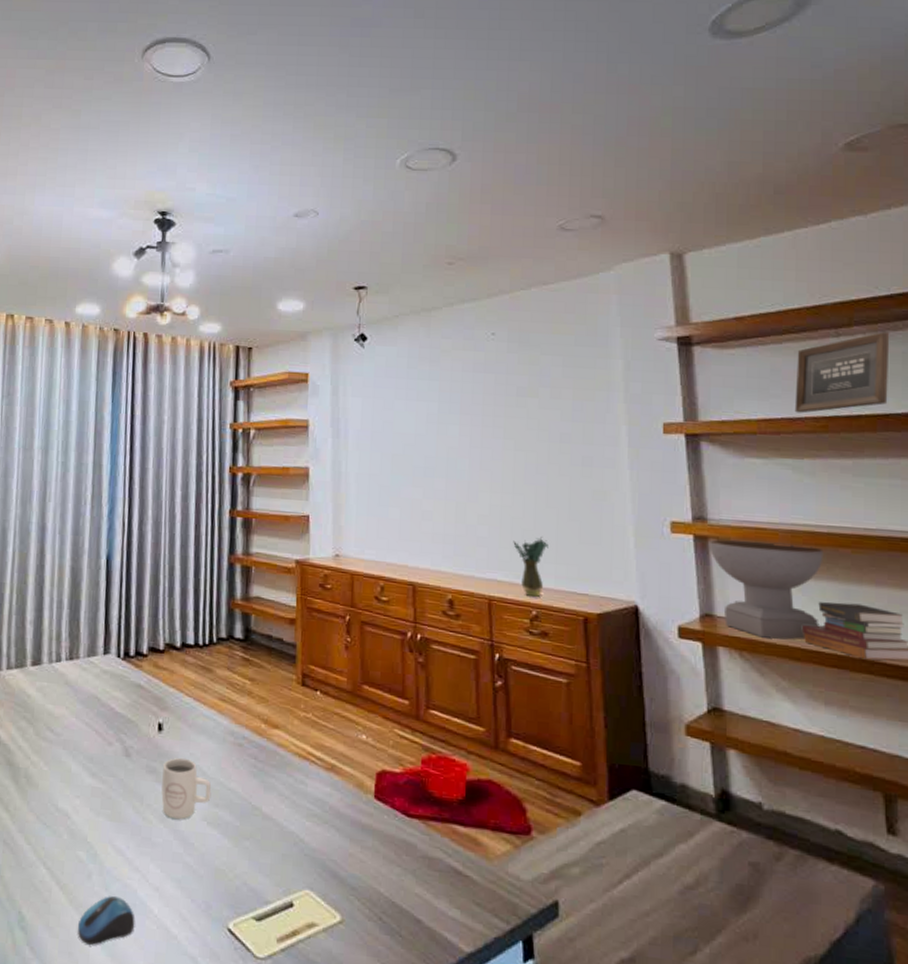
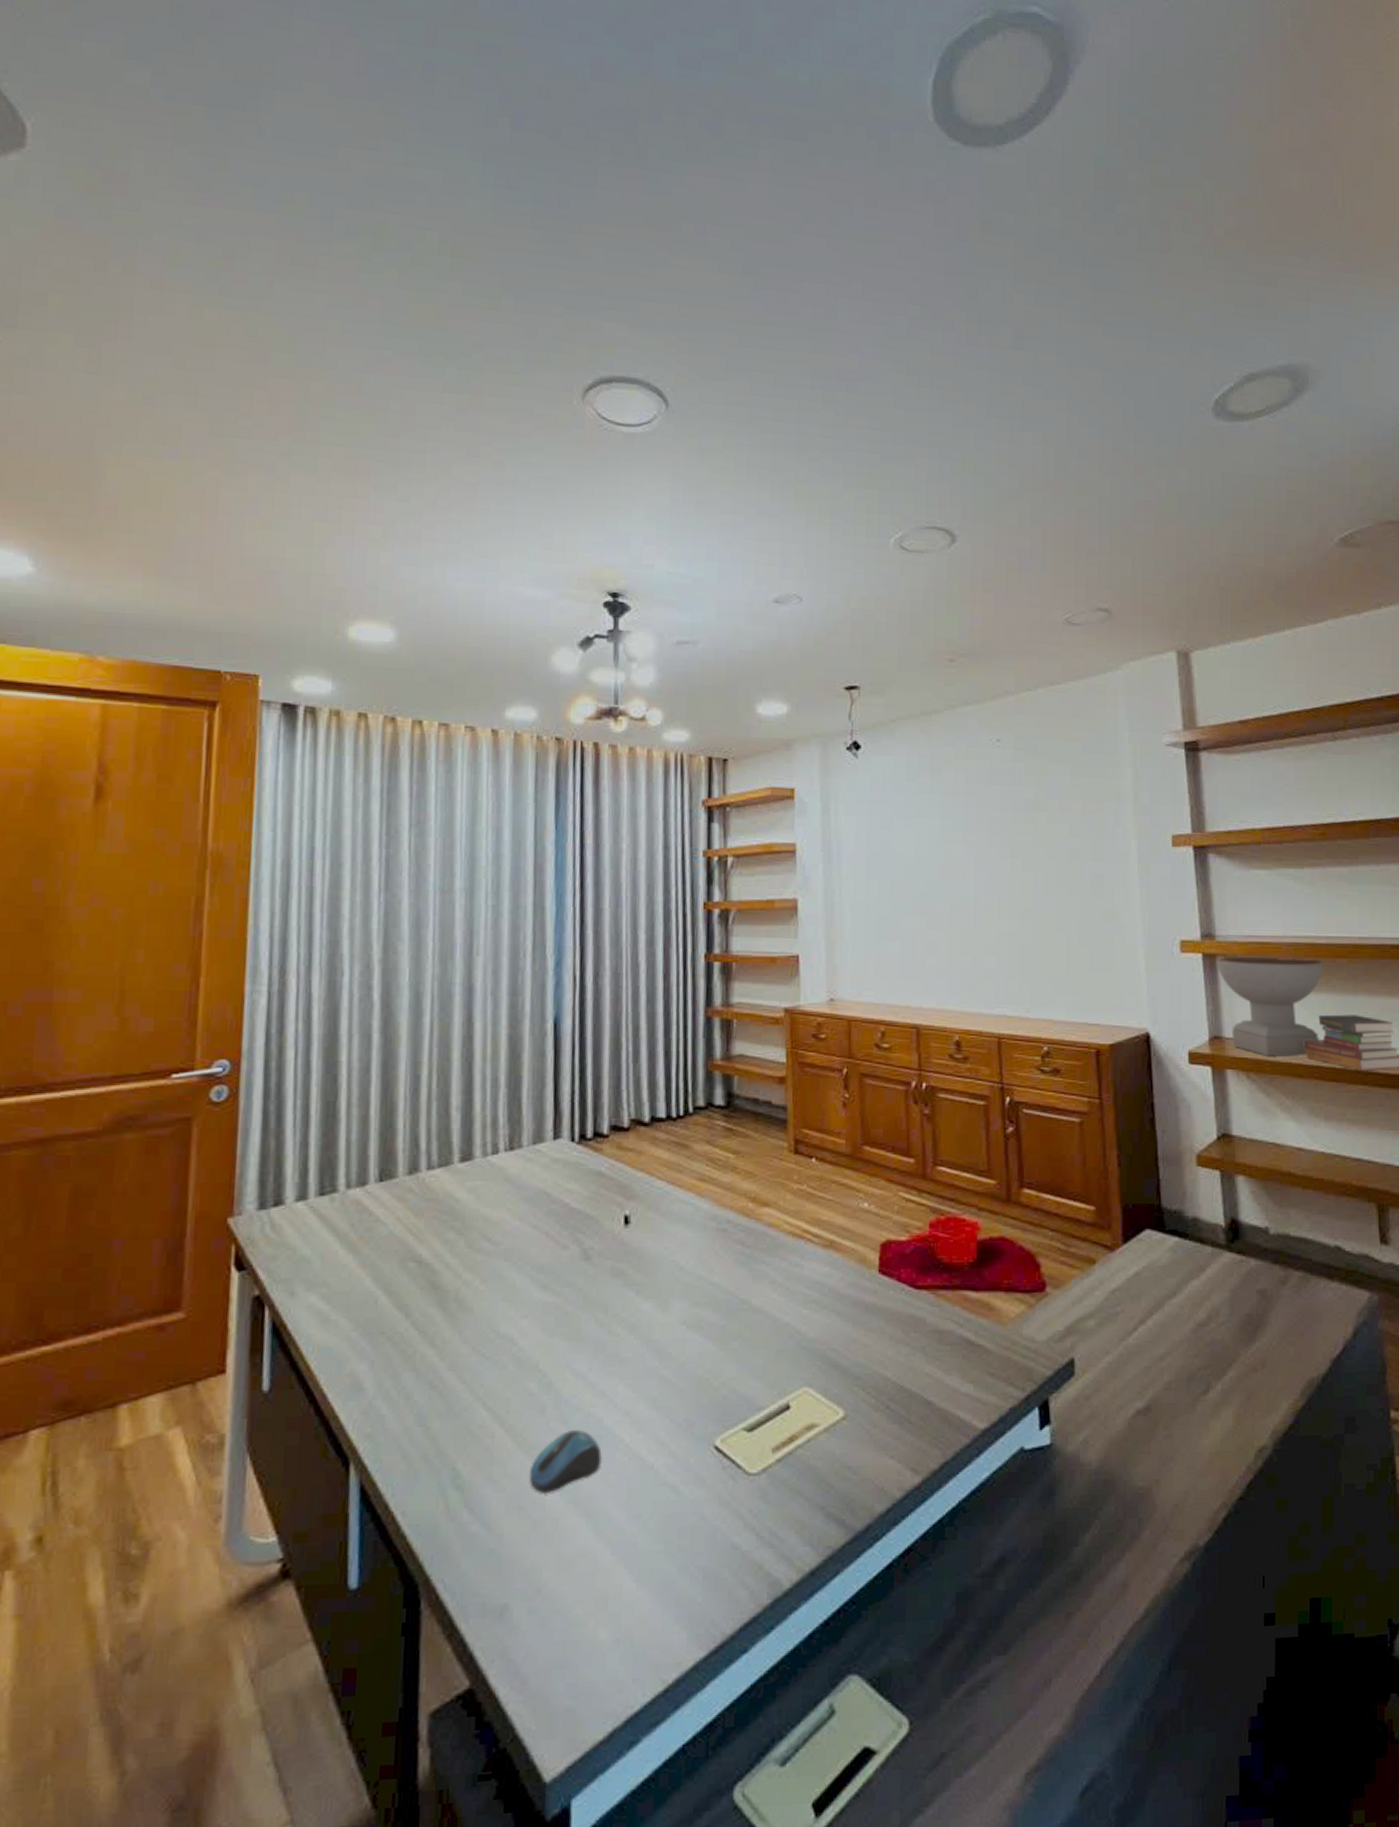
mug: present [161,757,212,820] -> none [630,1253,691,1328]
vase: present [513,537,549,597] -> none [1022,965,1059,1031]
picture frame: present [794,332,890,413] -> none [1295,735,1381,821]

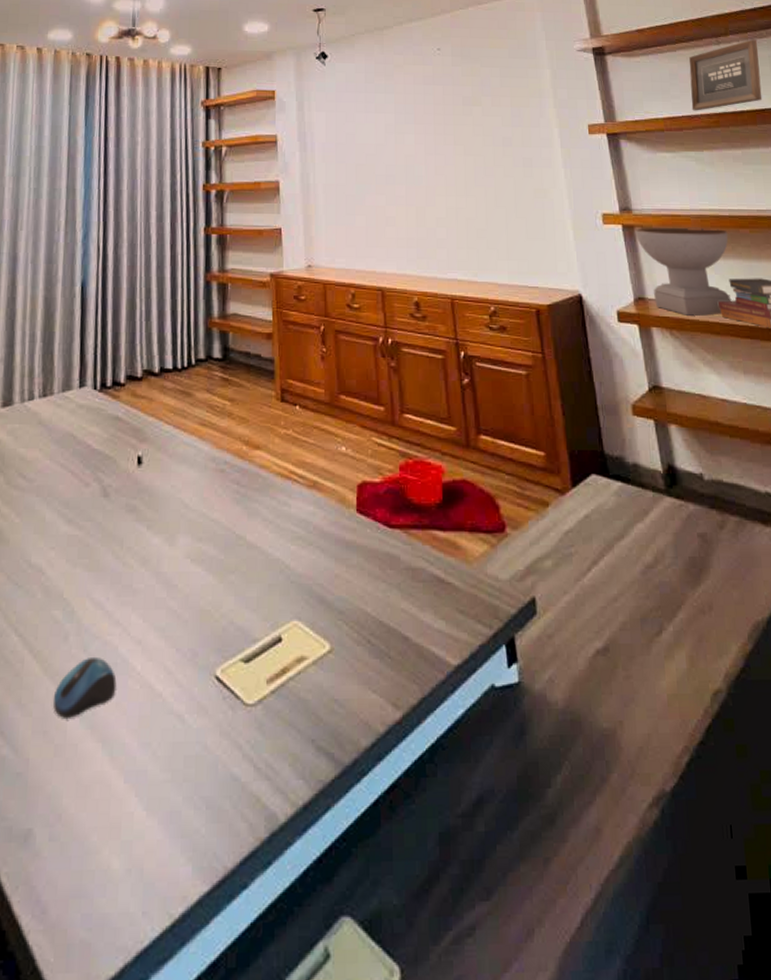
picture frame: none [1295,735,1381,821] -> present [689,39,763,111]

